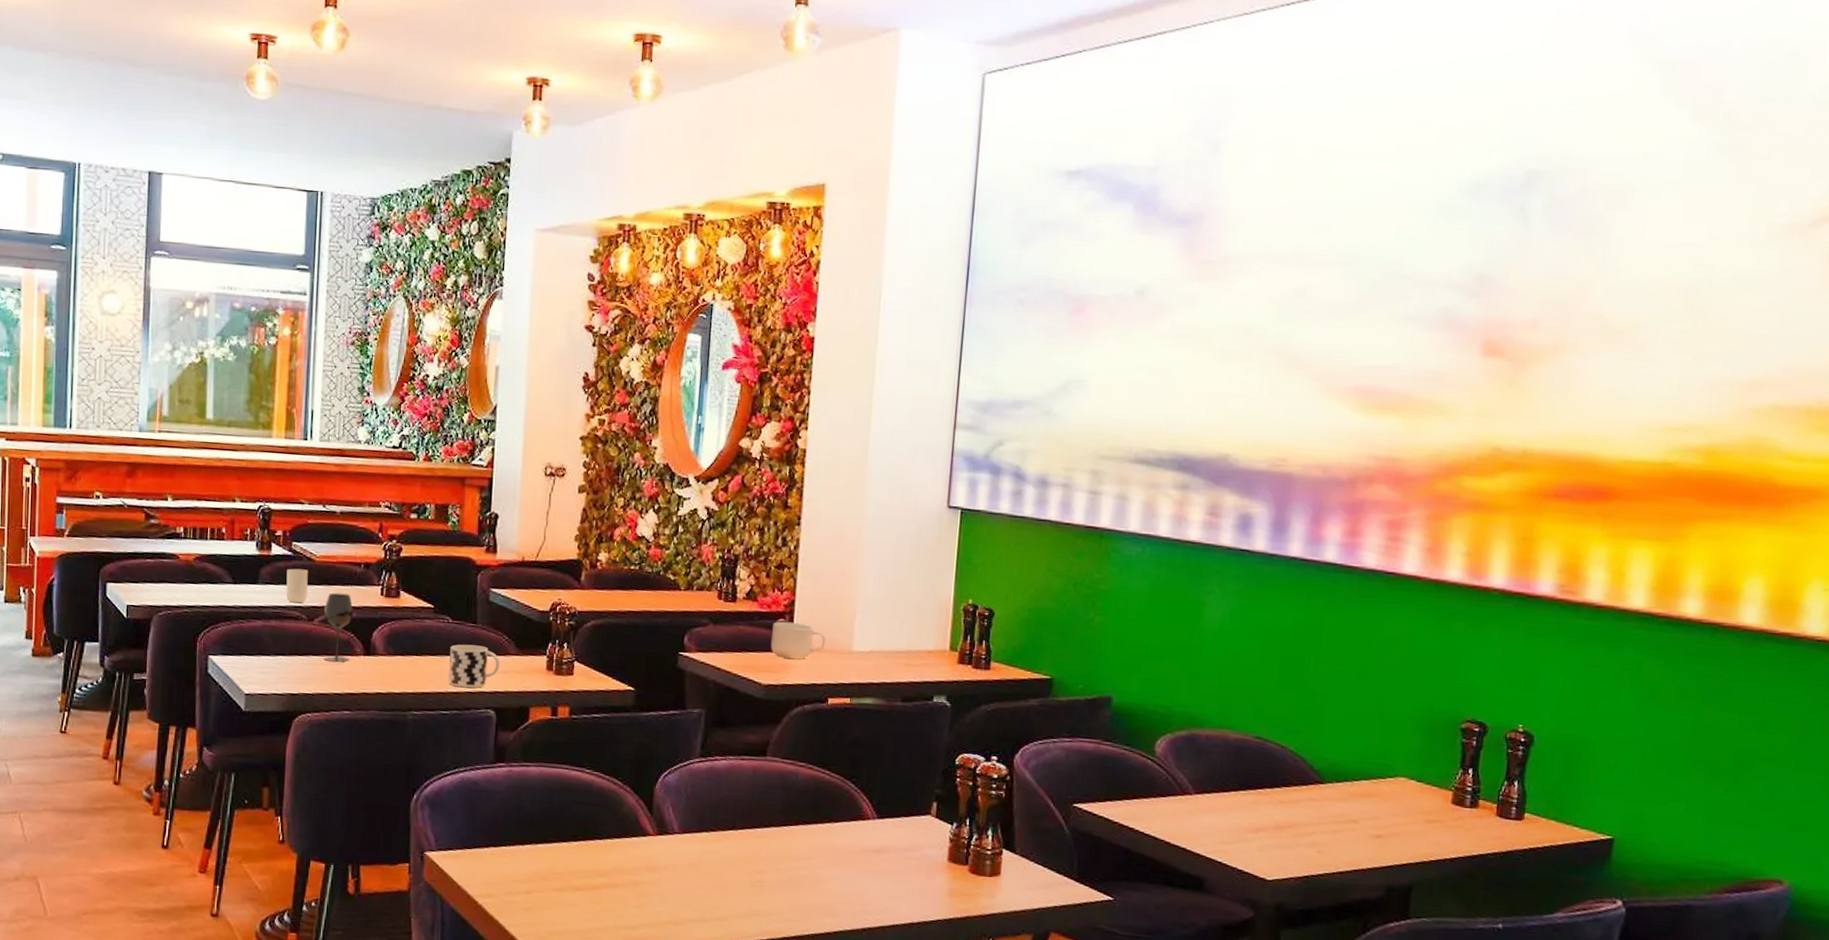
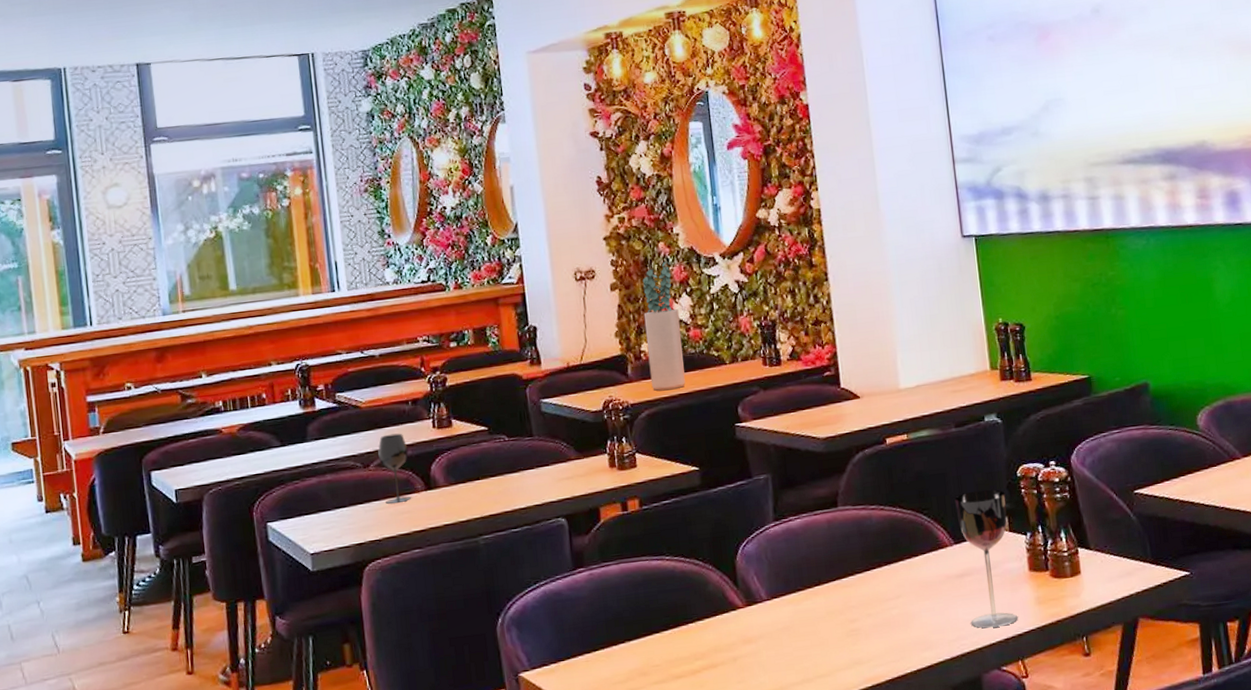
cup: present [286,568,308,603] -> none [334,417,359,454]
cup: present [448,644,500,688] -> none [511,457,563,503]
vase: none [602,467,643,605] -> present [642,256,686,391]
cup: present [770,621,826,659] -> none [820,372,874,409]
wineglass: none [878,769,939,910] -> present [955,489,1018,628]

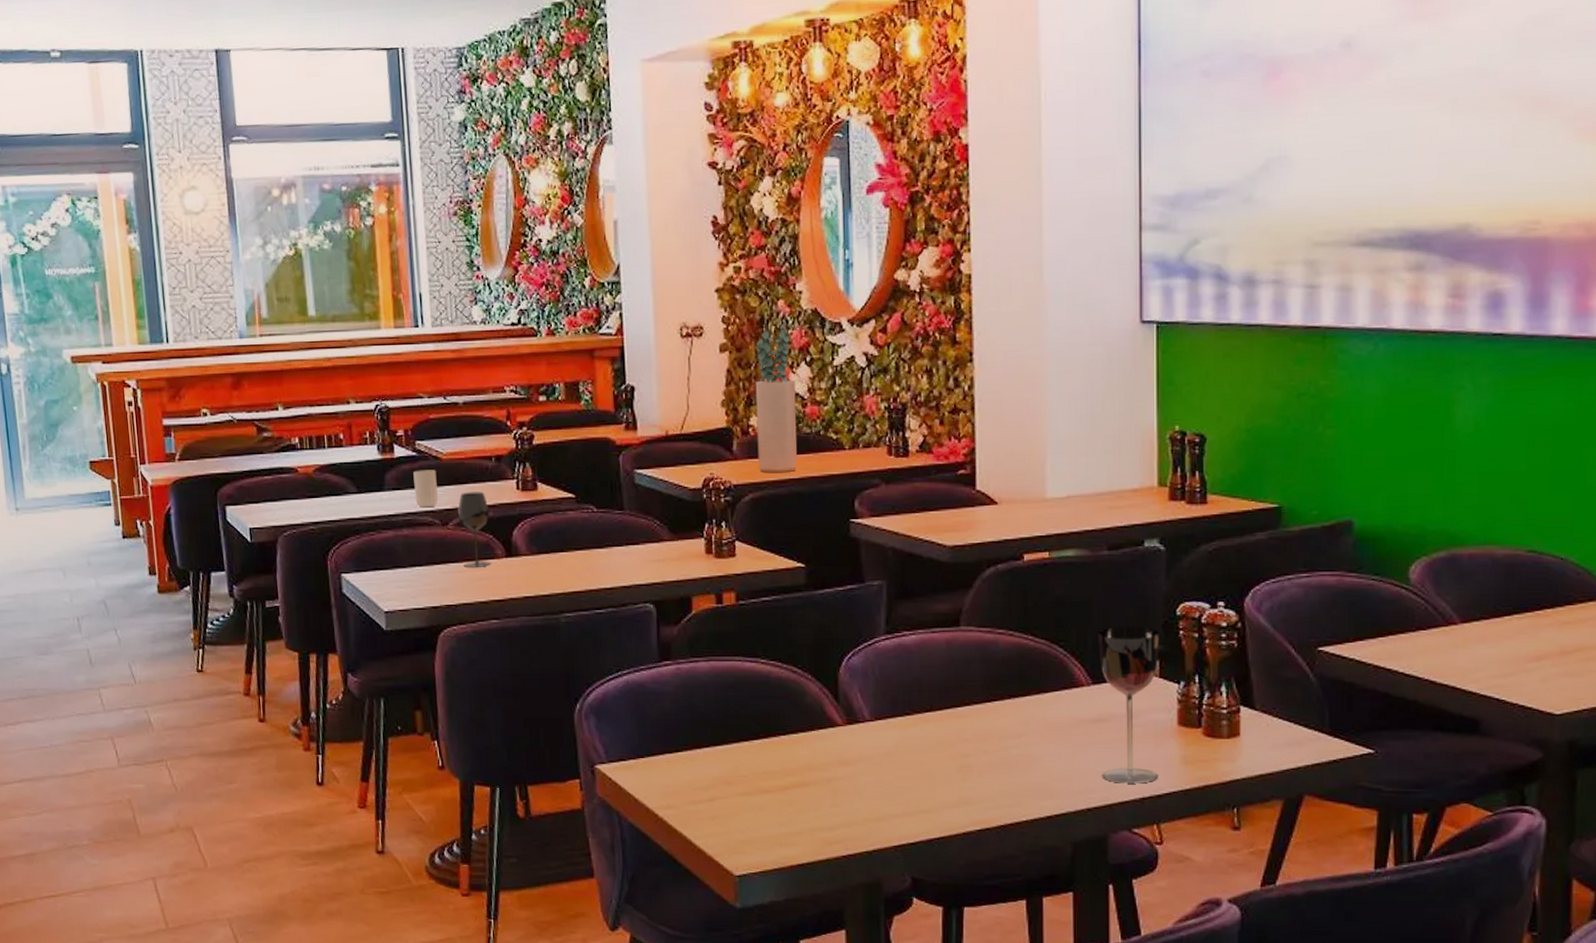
cup: none [334,417,359,454] -> present [413,469,438,508]

